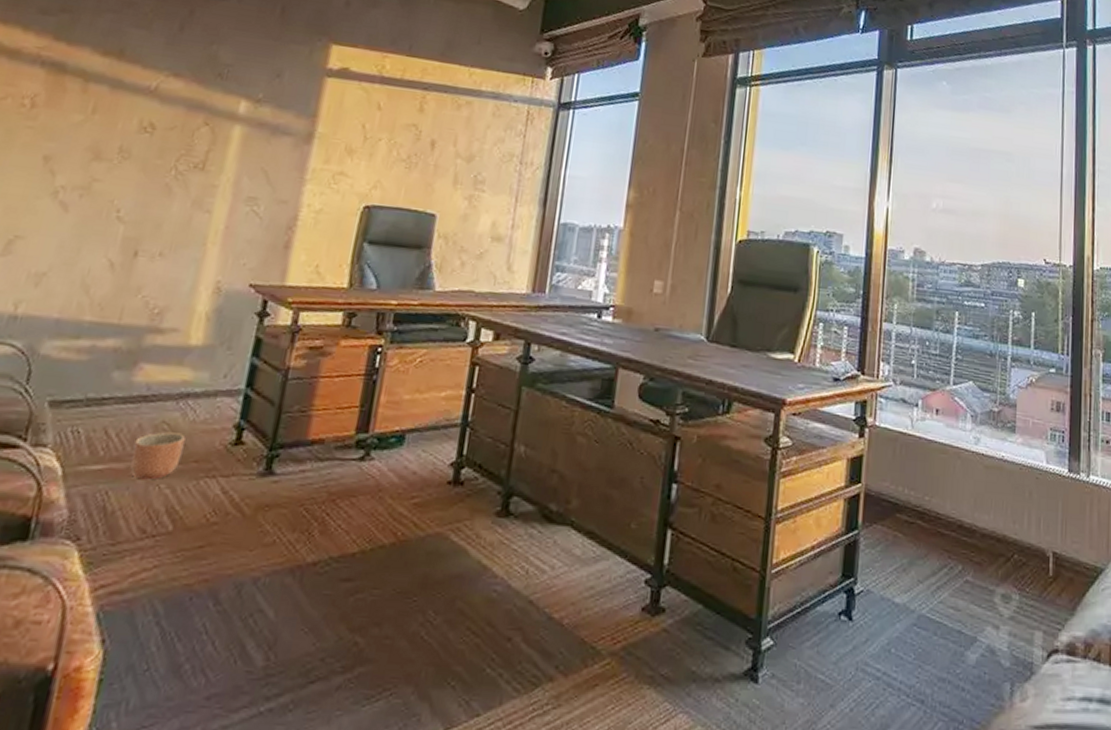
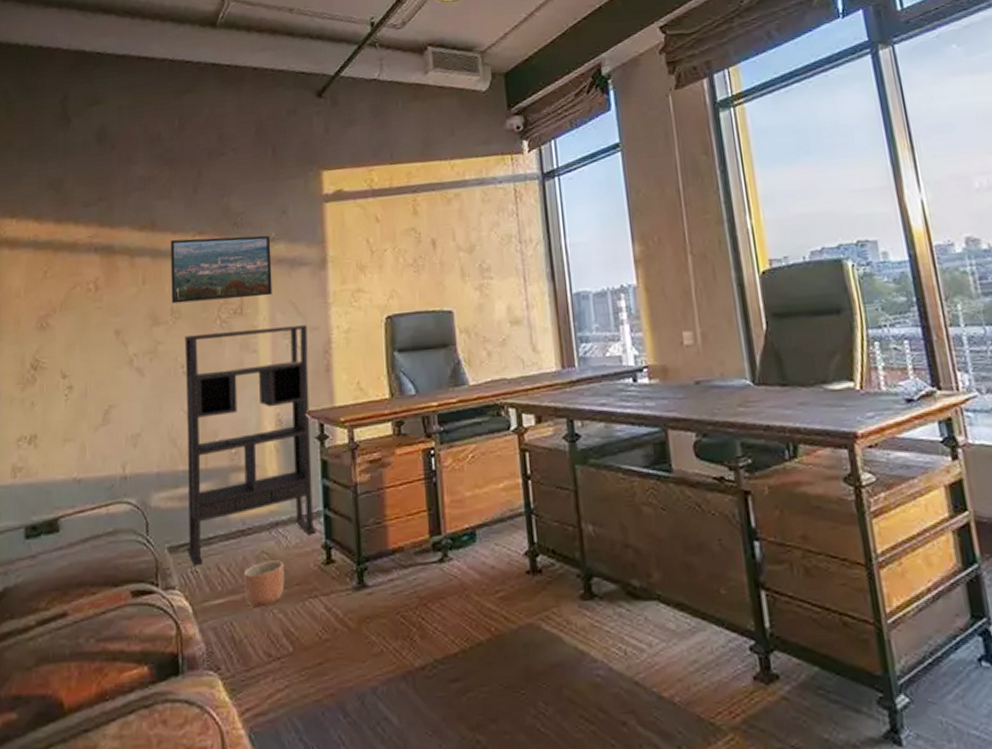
shelving unit: none [72,179,275,426] -> present [184,325,317,566]
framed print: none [122,74,257,158] -> present [171,235,272,304]

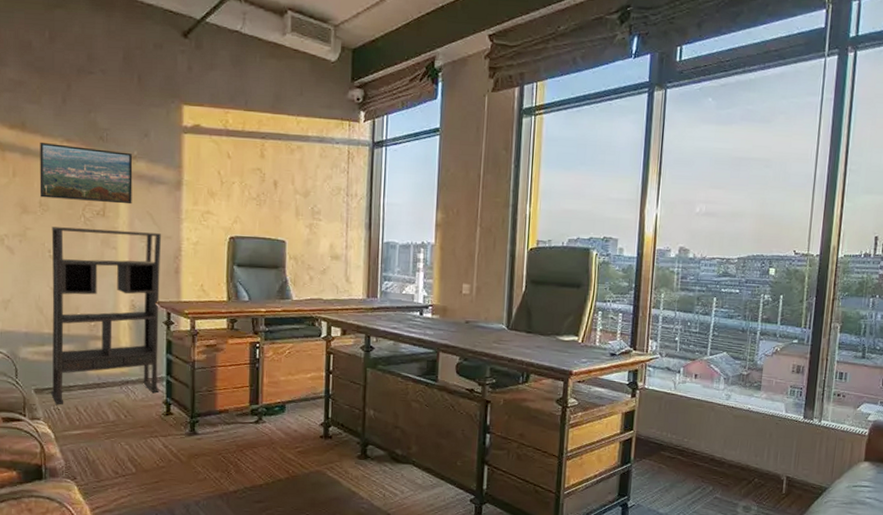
planter: present [244,560,285,608] -> none [98,408,132,440]

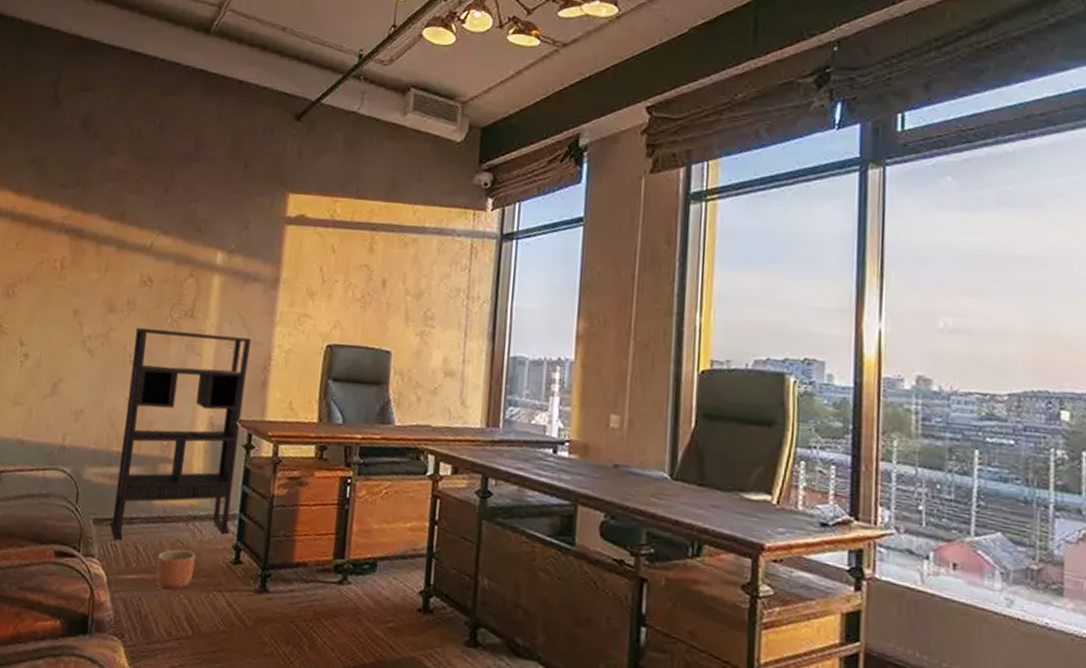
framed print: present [39,142,133,205] -> none [129,234,230,304]
planter: none [98,408,132,440] -> present [156,549,196,591]

